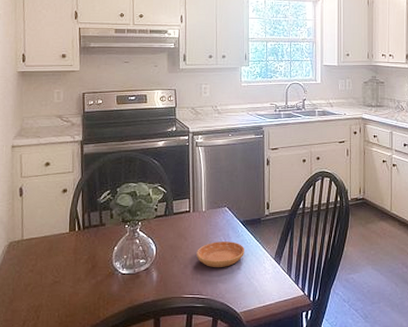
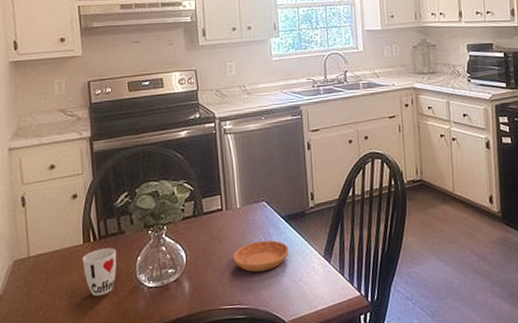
cup: none [67,237,97,278] -> present [82,248,117,297]

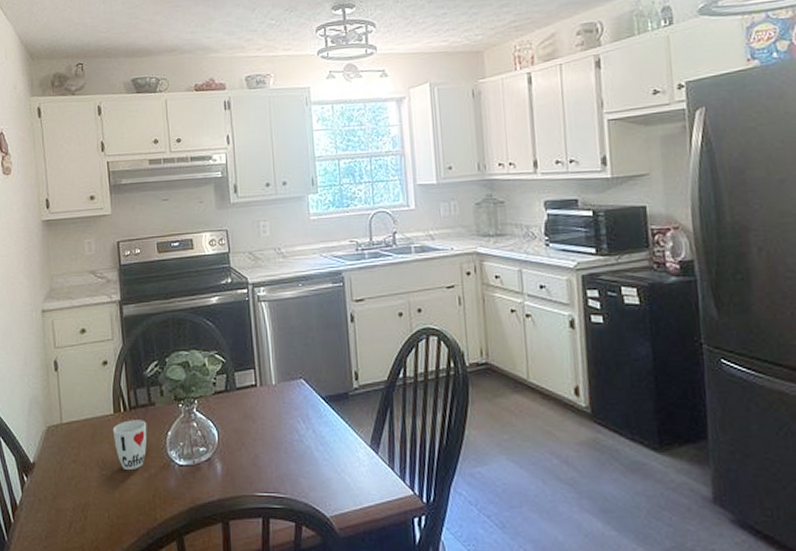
saucer: present [233,240,289,272] -> none [269,424,330,457]

